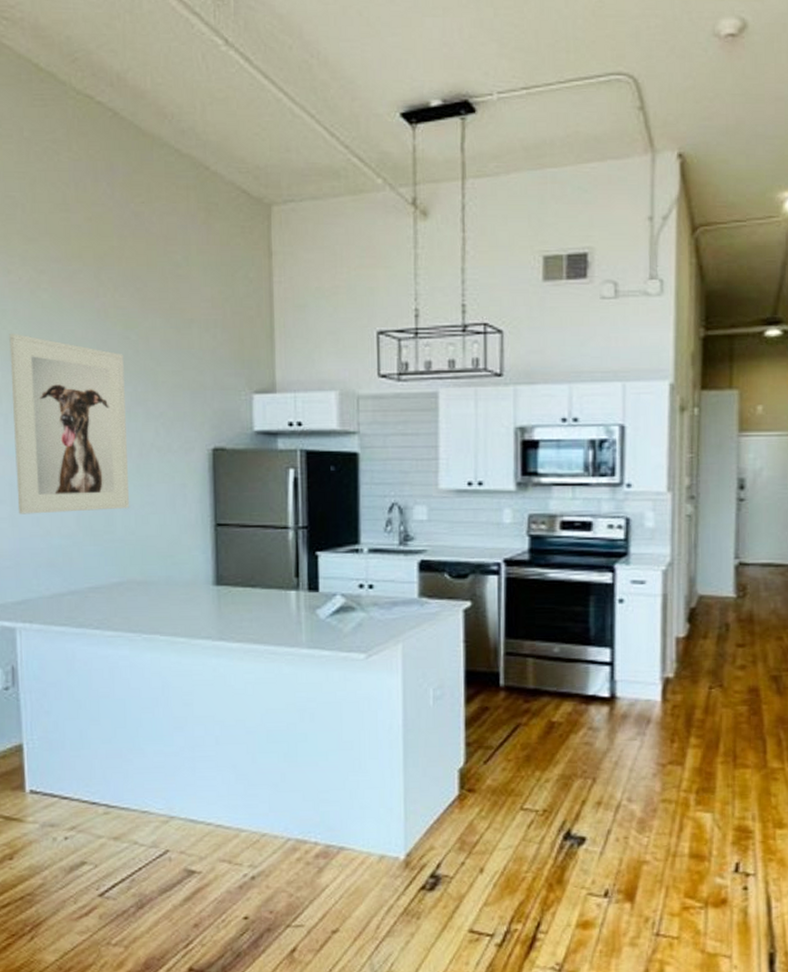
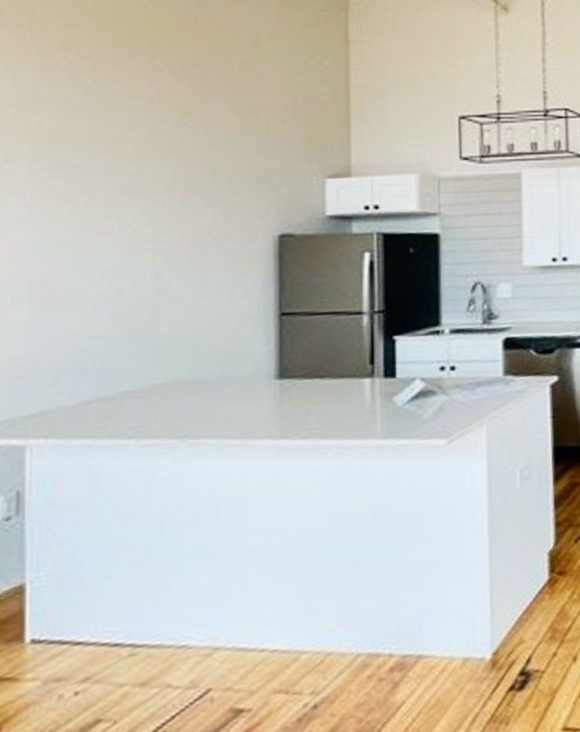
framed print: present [9,334,130,514] -> none [38,120,179,316]

